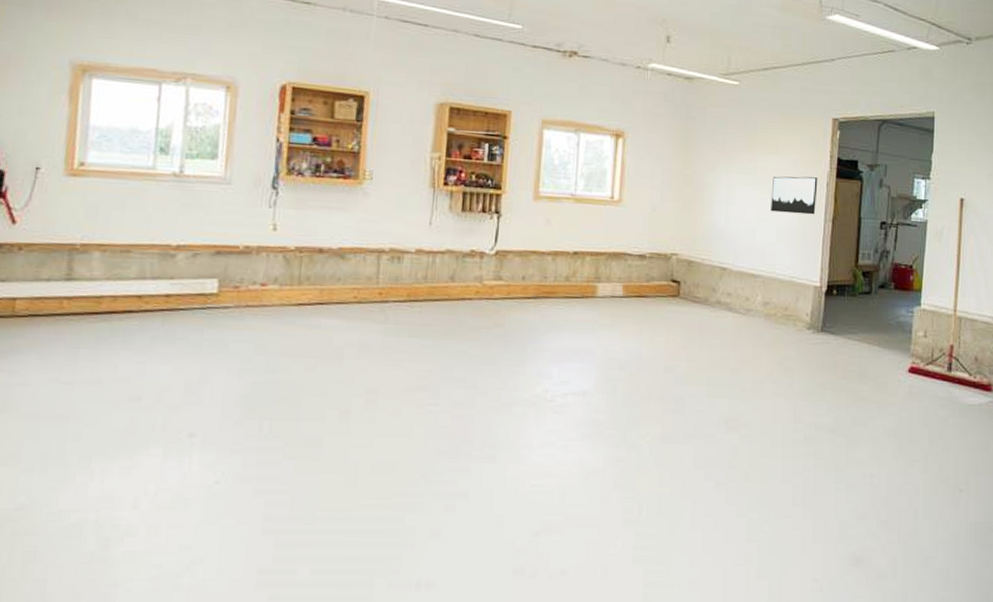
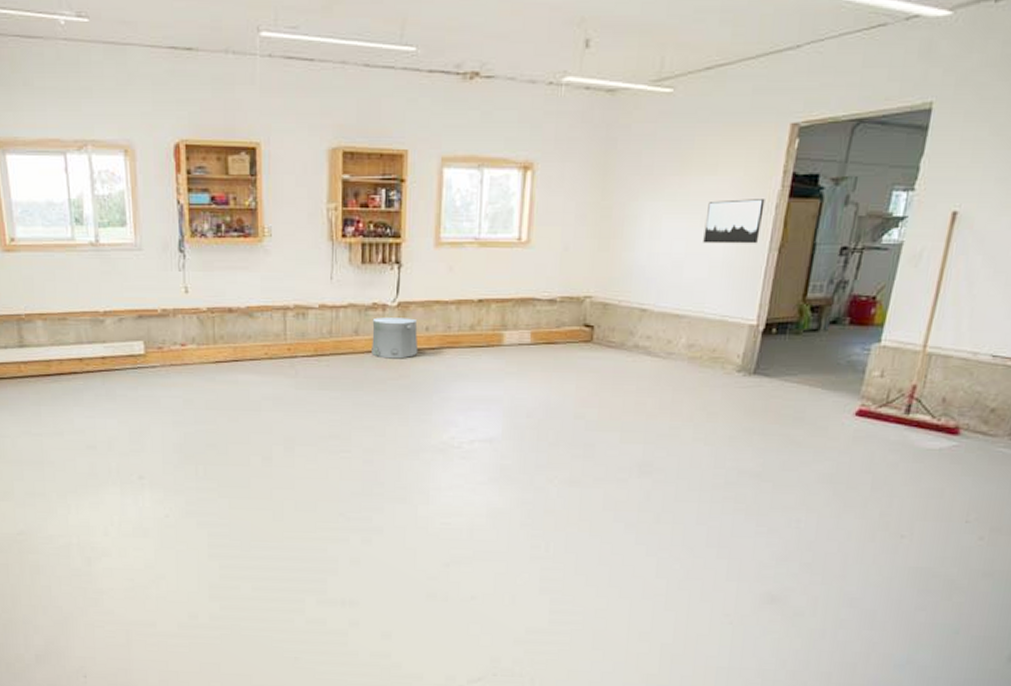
trash can: none [467,265,514,308] -> present [372,317,419,359]

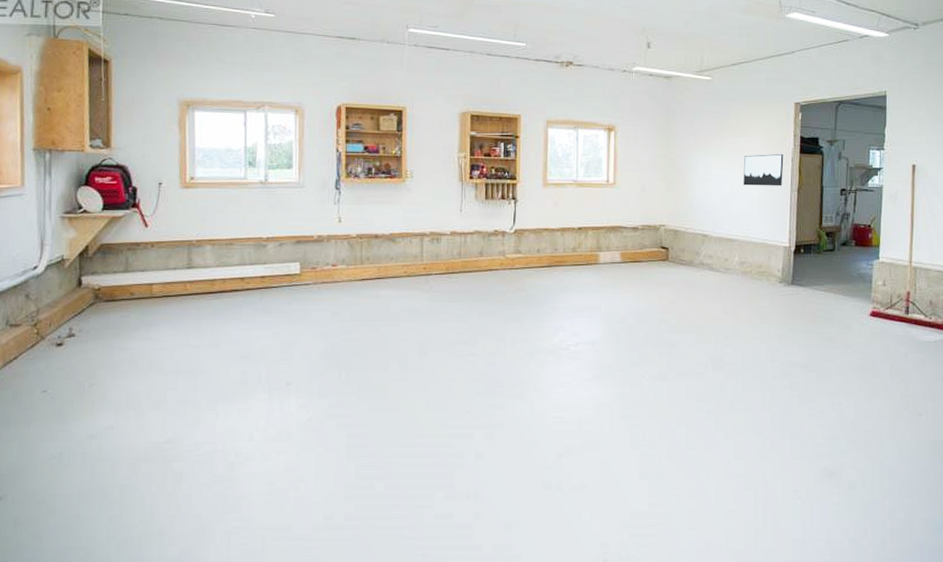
trash can: present [372,317,419,359] -> none [493,242,532,276]

